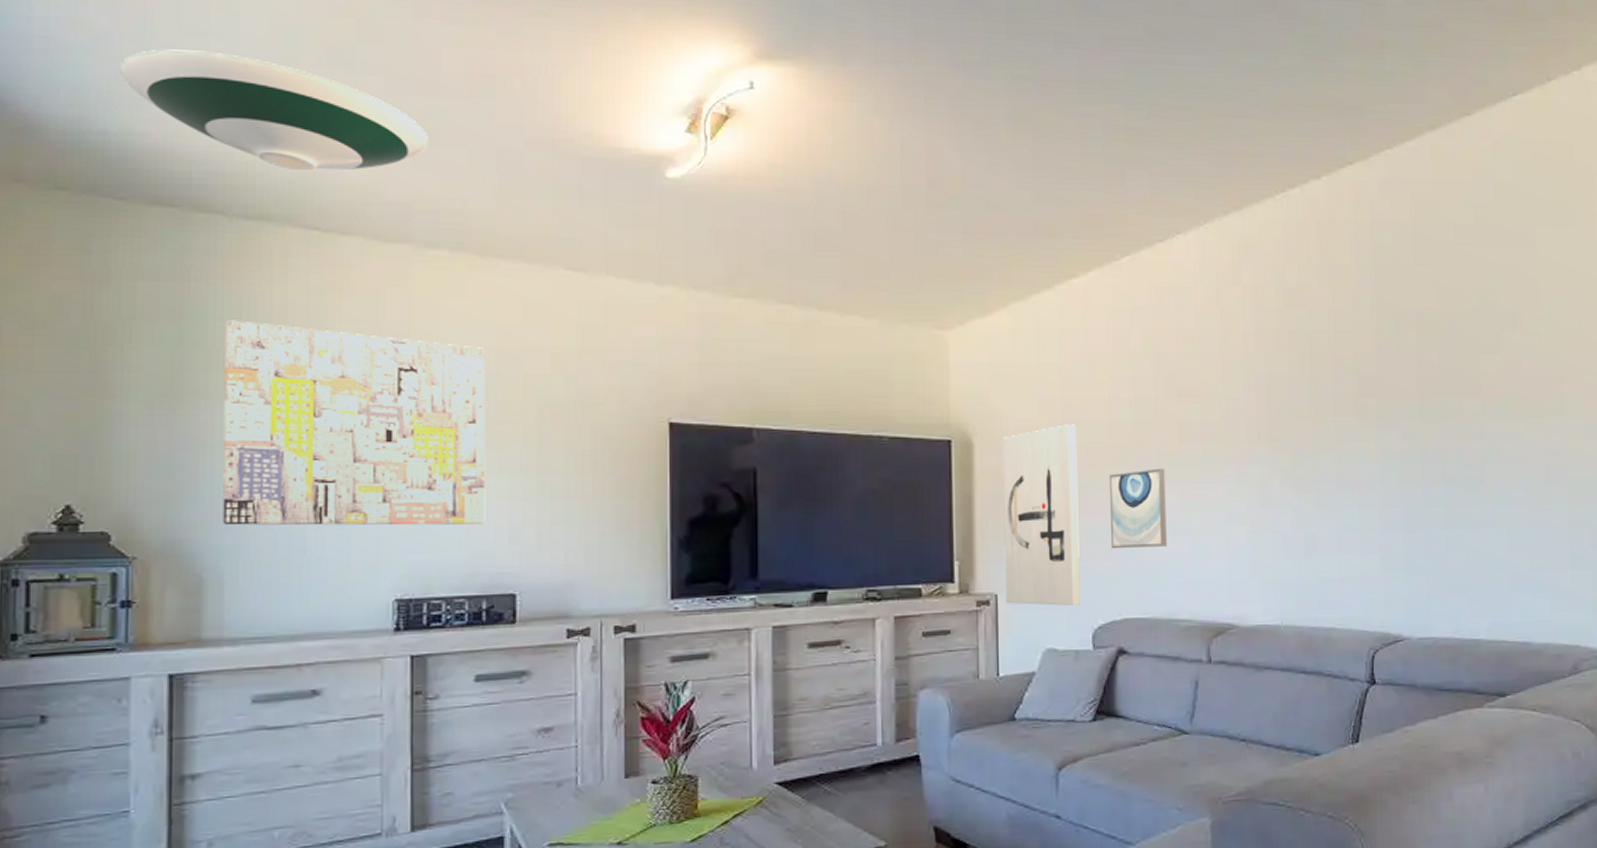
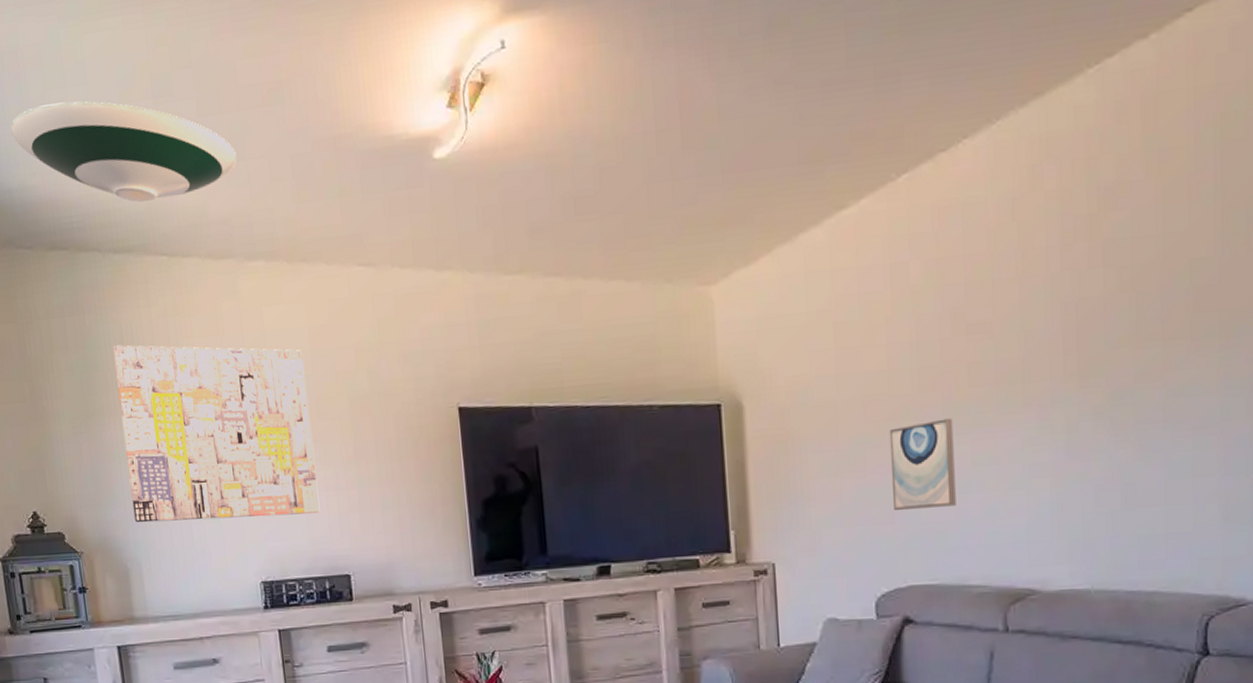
wall art: present [1002,424,1080,607] -> none [773,376,862,574]

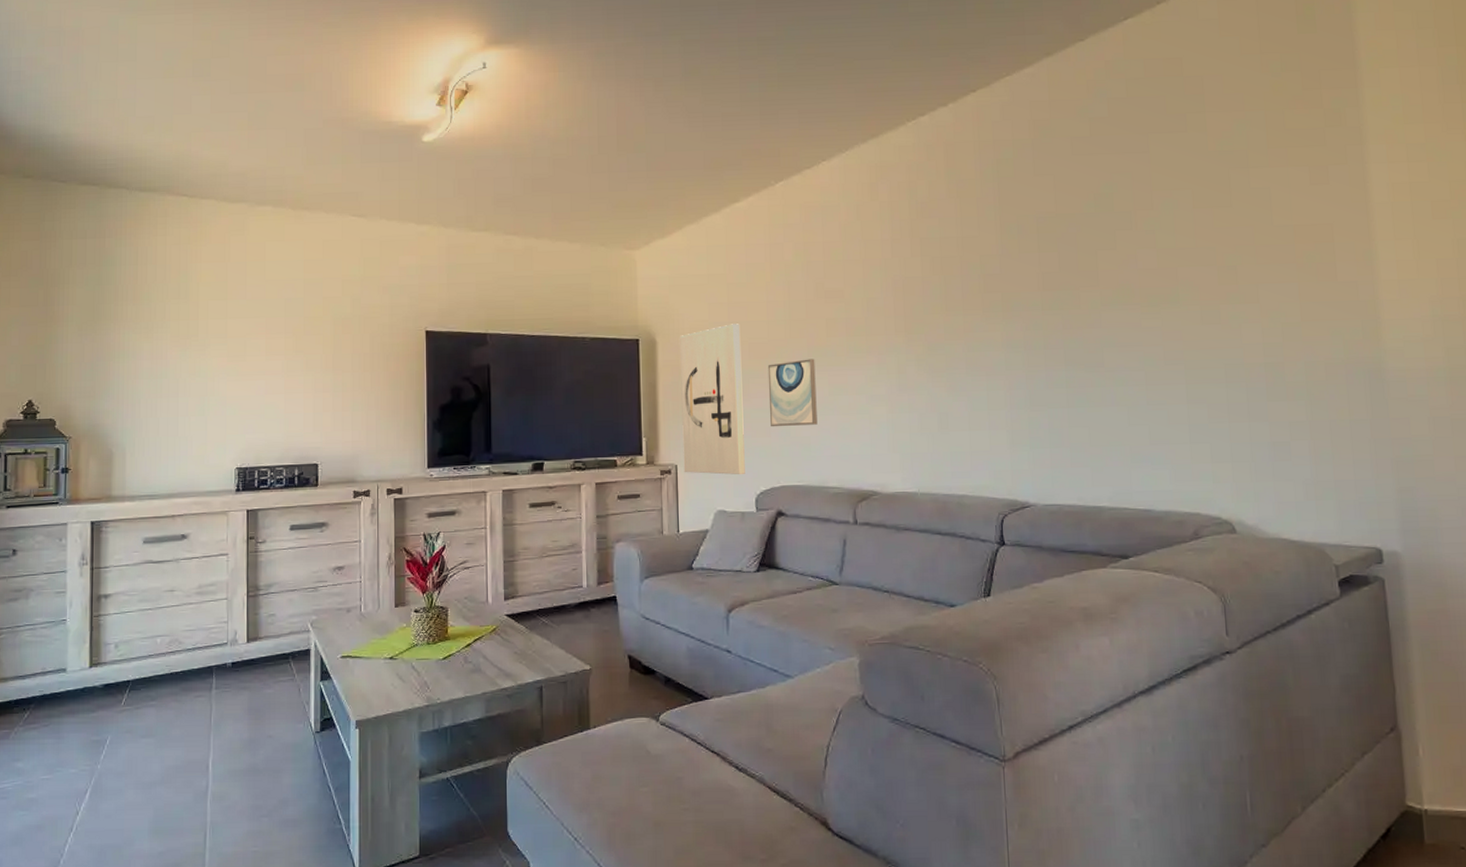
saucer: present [10,101,237,203] -> none [62,73,258,154]
wall art: present [113,345,320,523] -> none [125,264,297,414]
wall art: none [773,376,862,574] -> present [680,323,745,475]

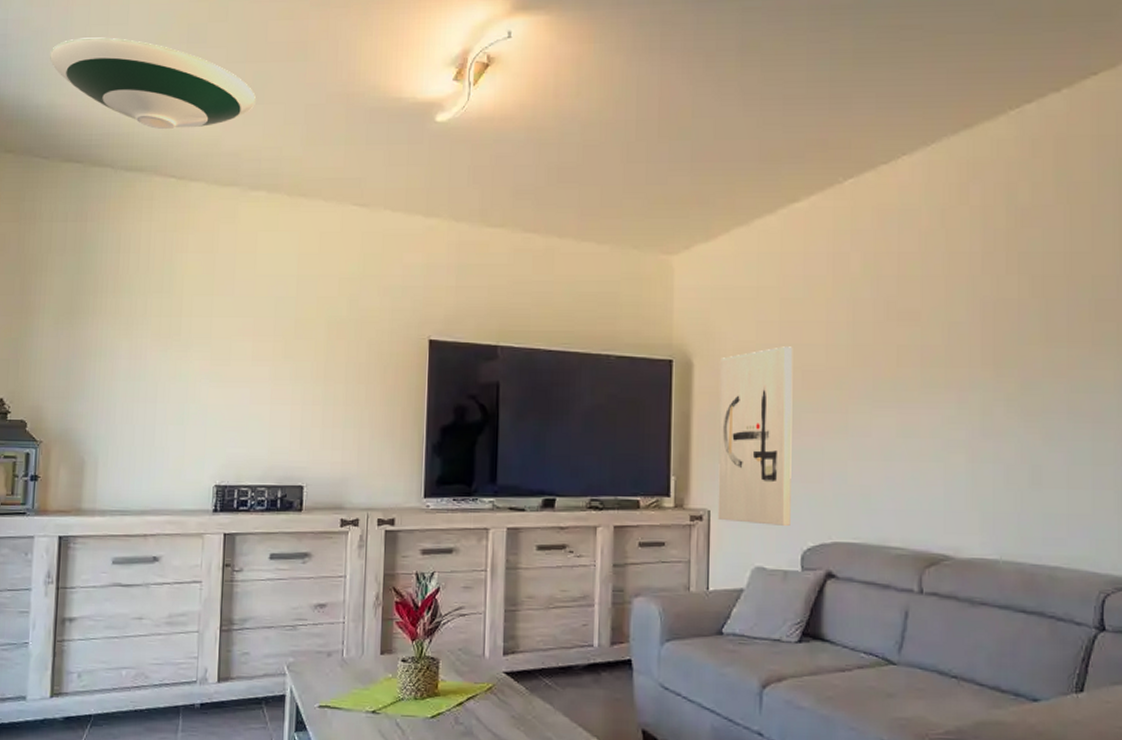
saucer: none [62,73,258,154] -> present [49,37,256,130]
wall art: present [767,359,818,427] -> none [823,392,881,472]

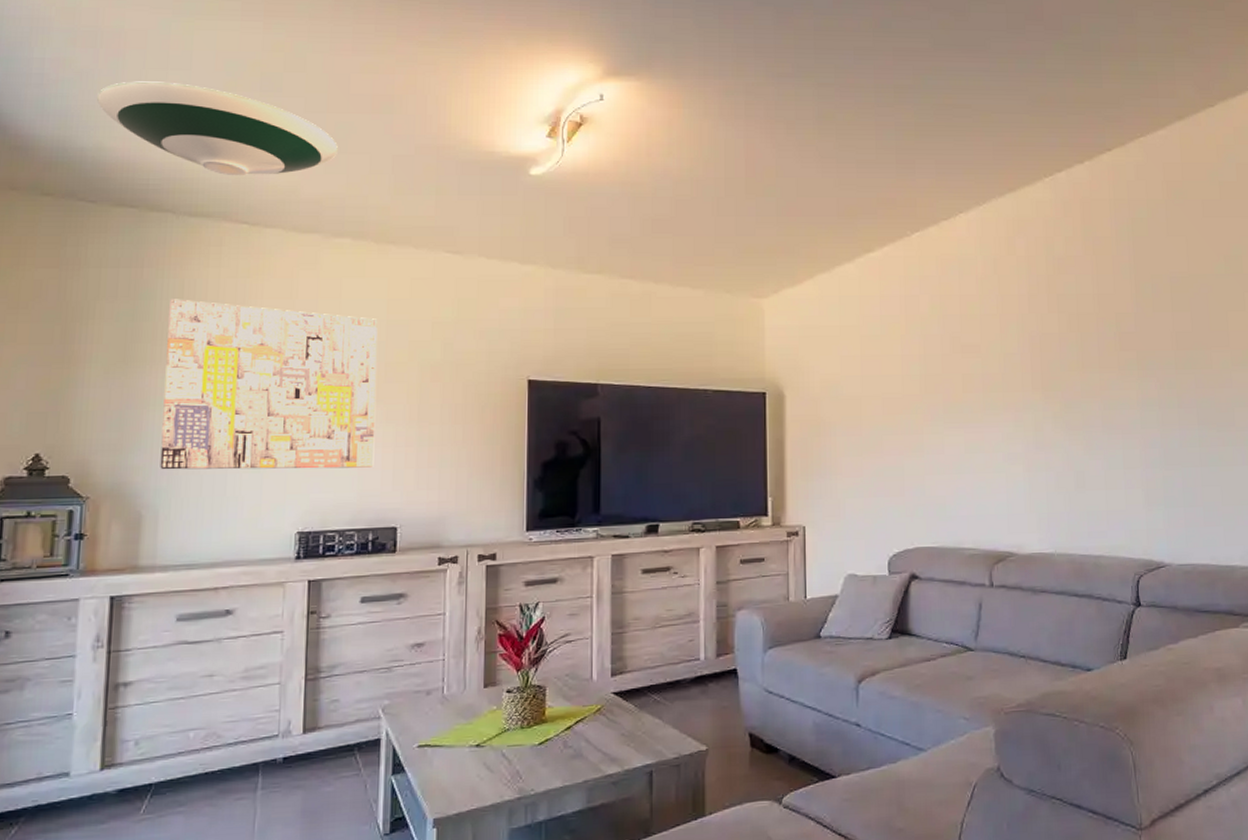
wall art: none [99,252,289,424] -> present [160,299,378,470]
wall art: present [717,346,793,527] -> none [810,377,878,537]

